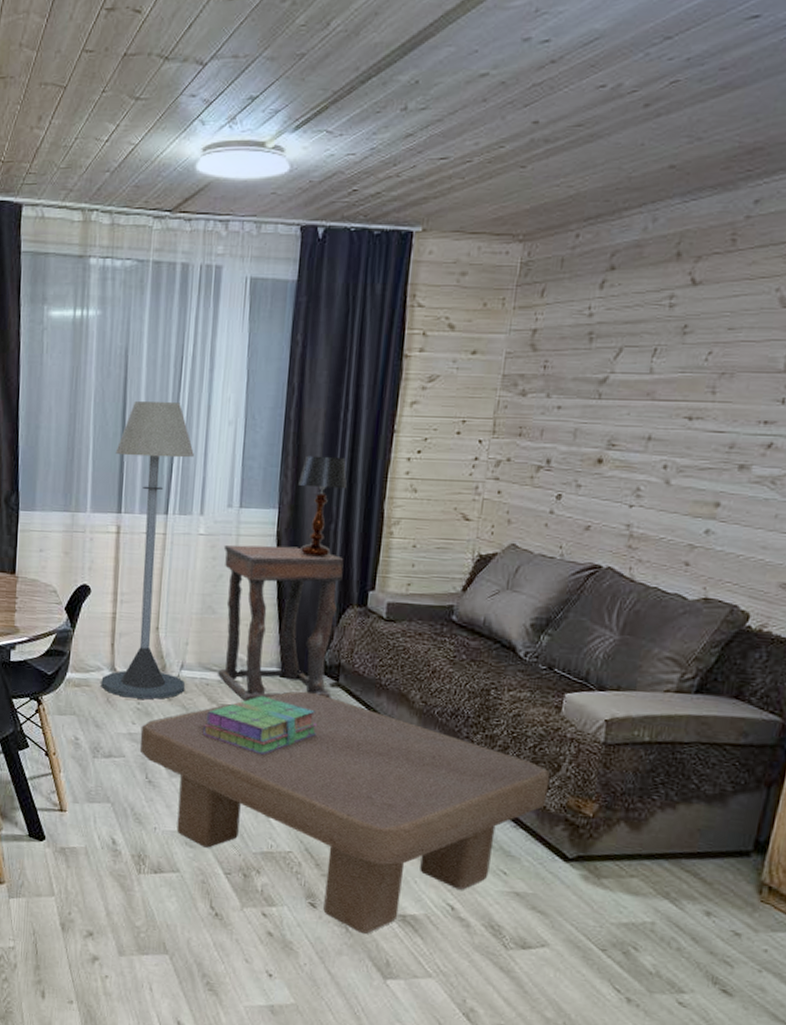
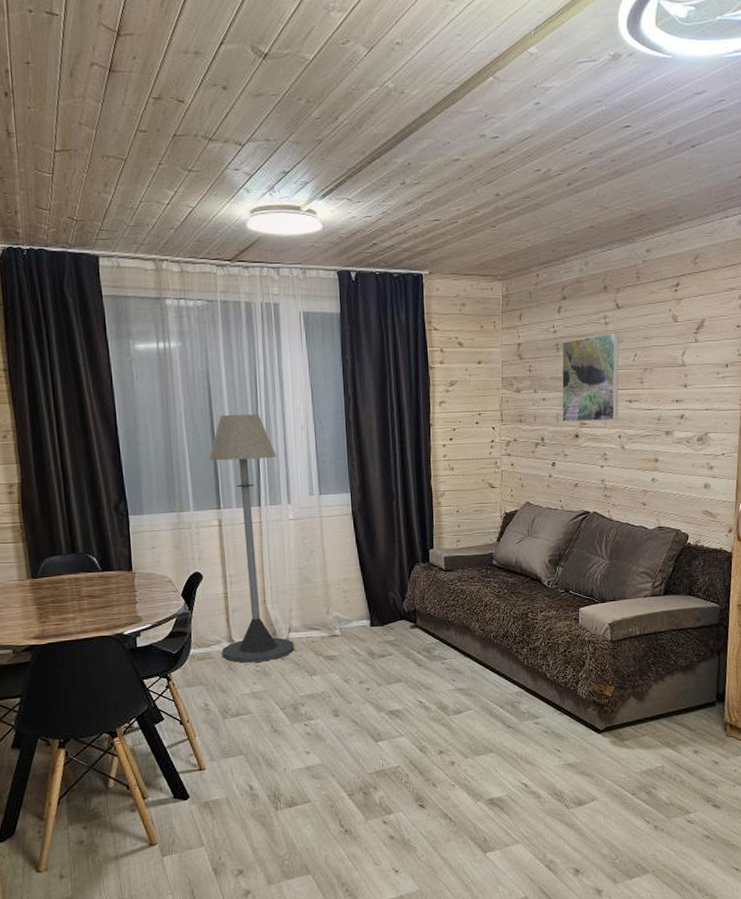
coffee table: present [139,691,550,935] -> none [261,635,579,821]
stack of books: present [202,696,317,755] -> none [313,644,405,692]
side table: present [218,544,344,700] -> none [311,521,413,650]
table lamp: present [299,455,347,557] -> none [363,448,401,528]
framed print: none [582,319,689,444] -> present [561,332,619,422]

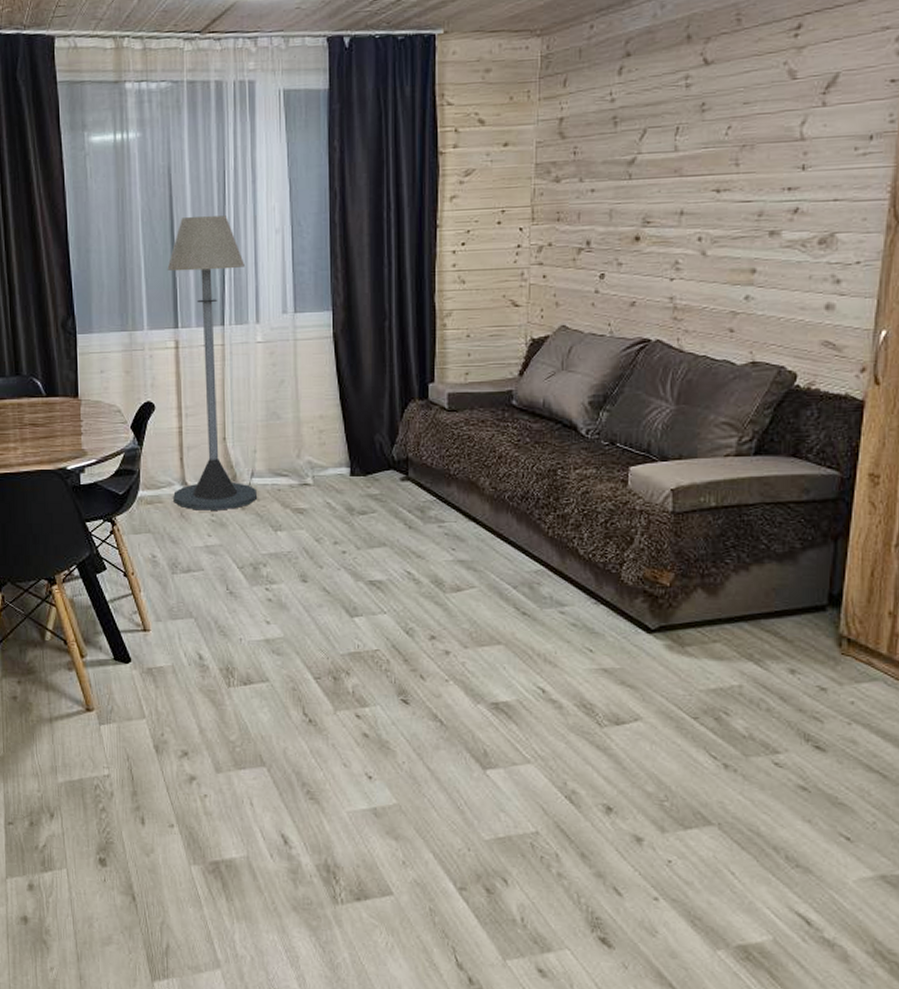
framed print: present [561,332,619,422] -> none [618,97,706,220]

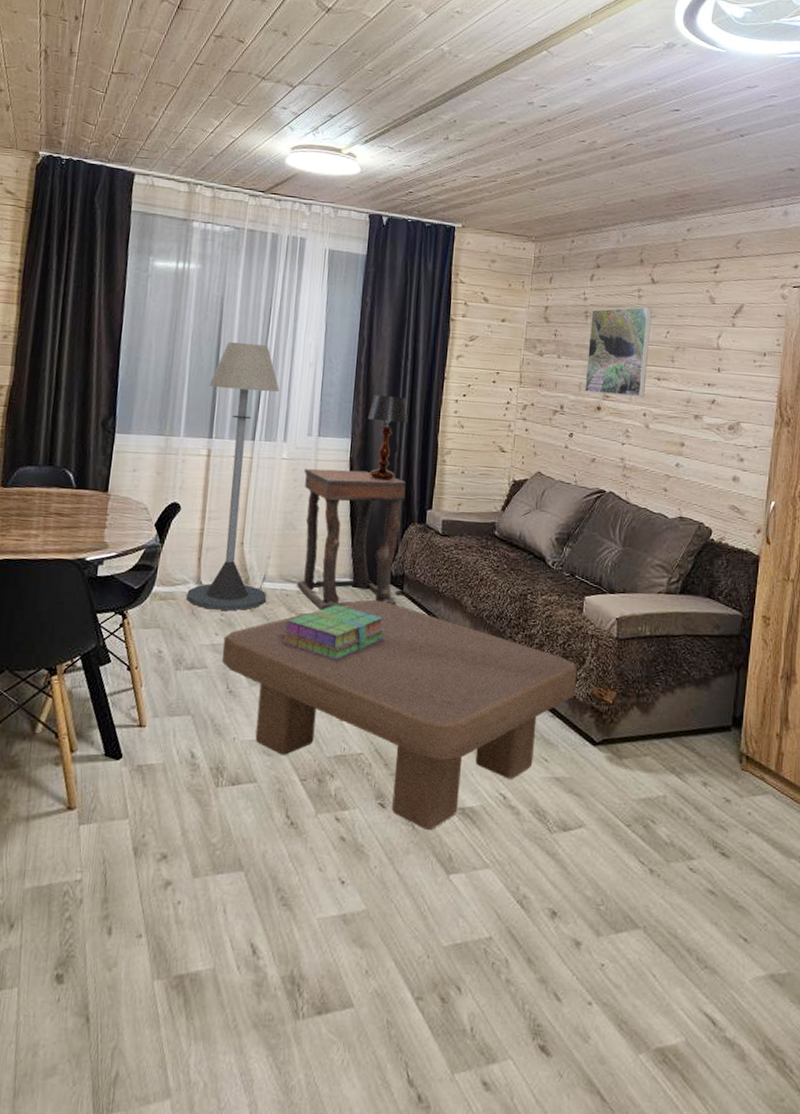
coffee table: none [217,488,623,726] -> present [221,599,577,831]
stack of books: none [278,496,391,555] -> present [281,605,385,660]
side table: none [282,346,403,502] -> present [297,468,406,609]
table lamp: none [350,255,396,355] -> present [368,394,408,481]
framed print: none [618,97,706,220] -> present [585,306,652,398]

